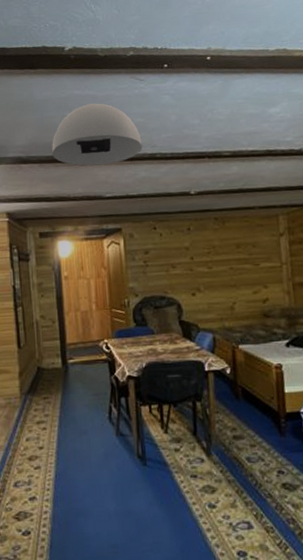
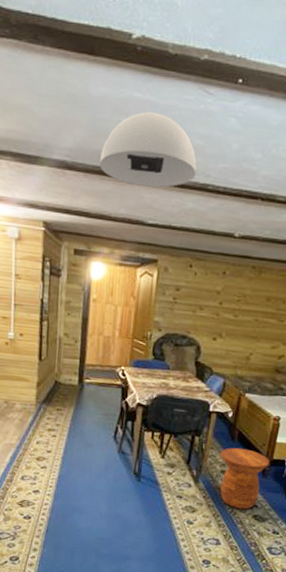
side table: none [228,406,284,479] -> present [220,447,270,510]

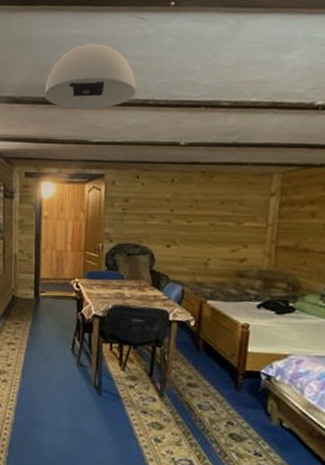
side table: present [220,447,270,510] -> none [186,358,243,427]

